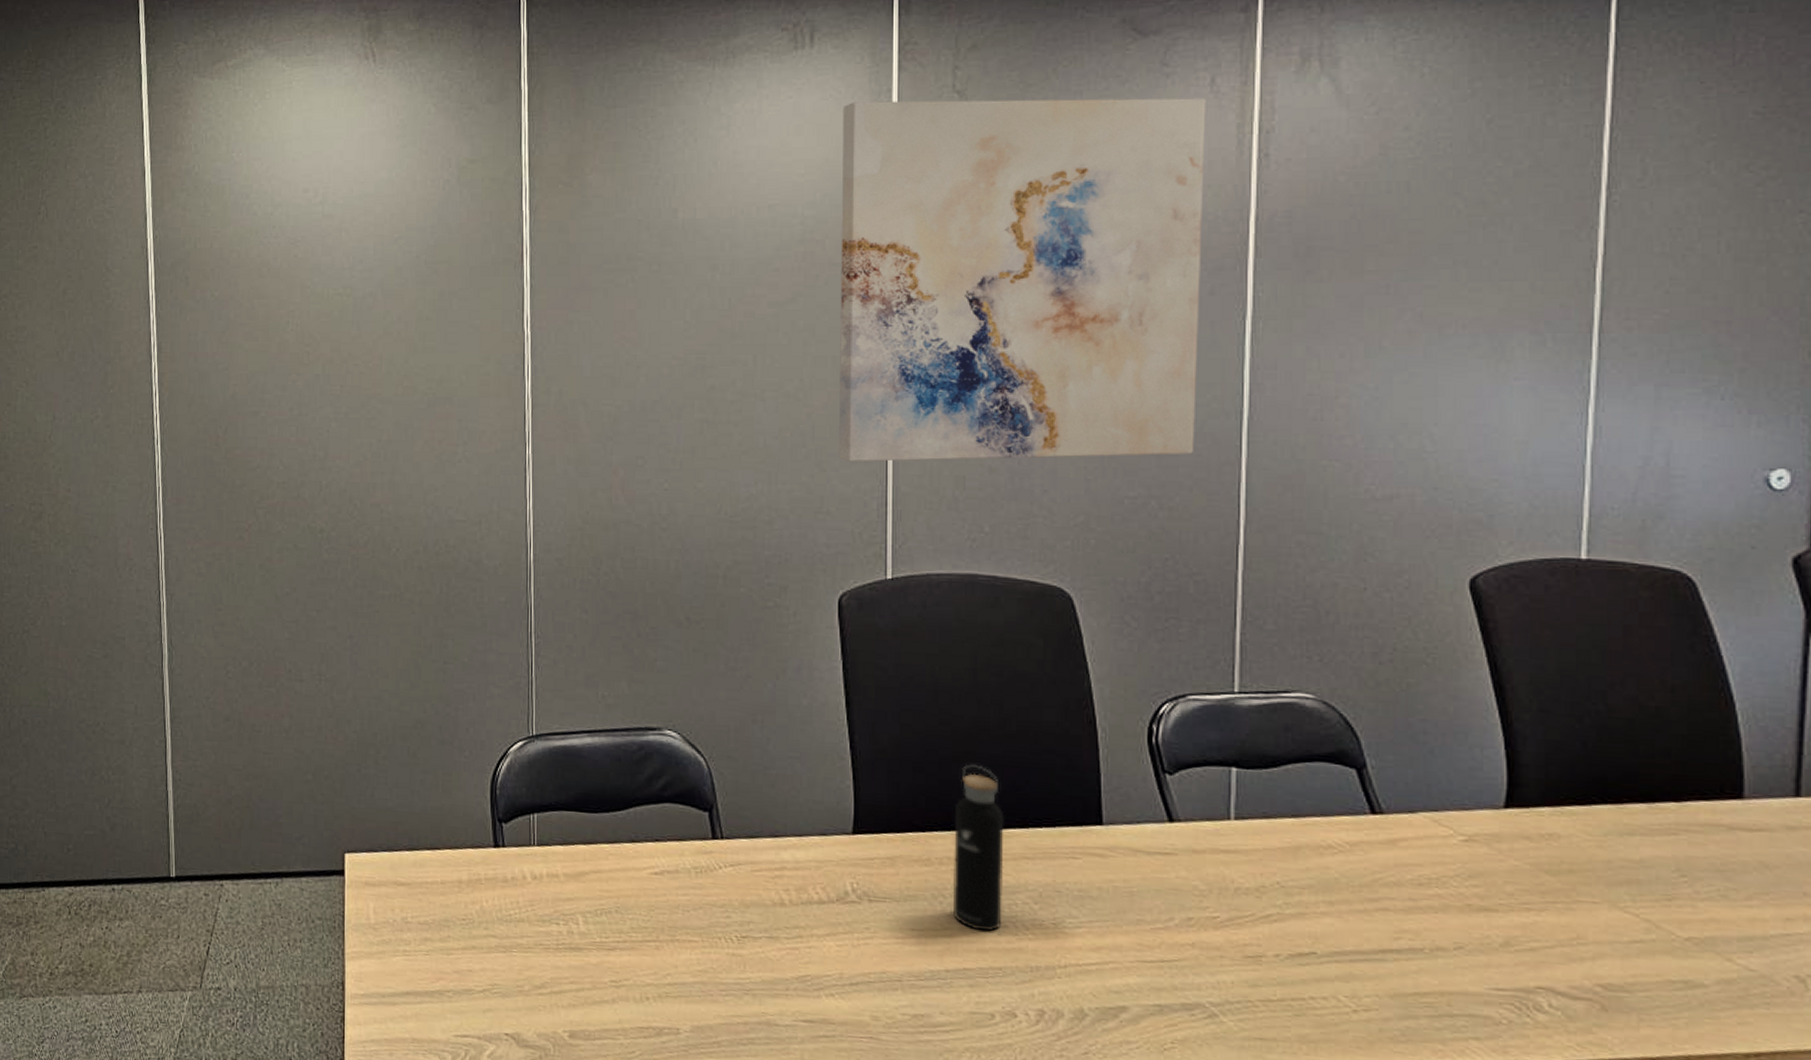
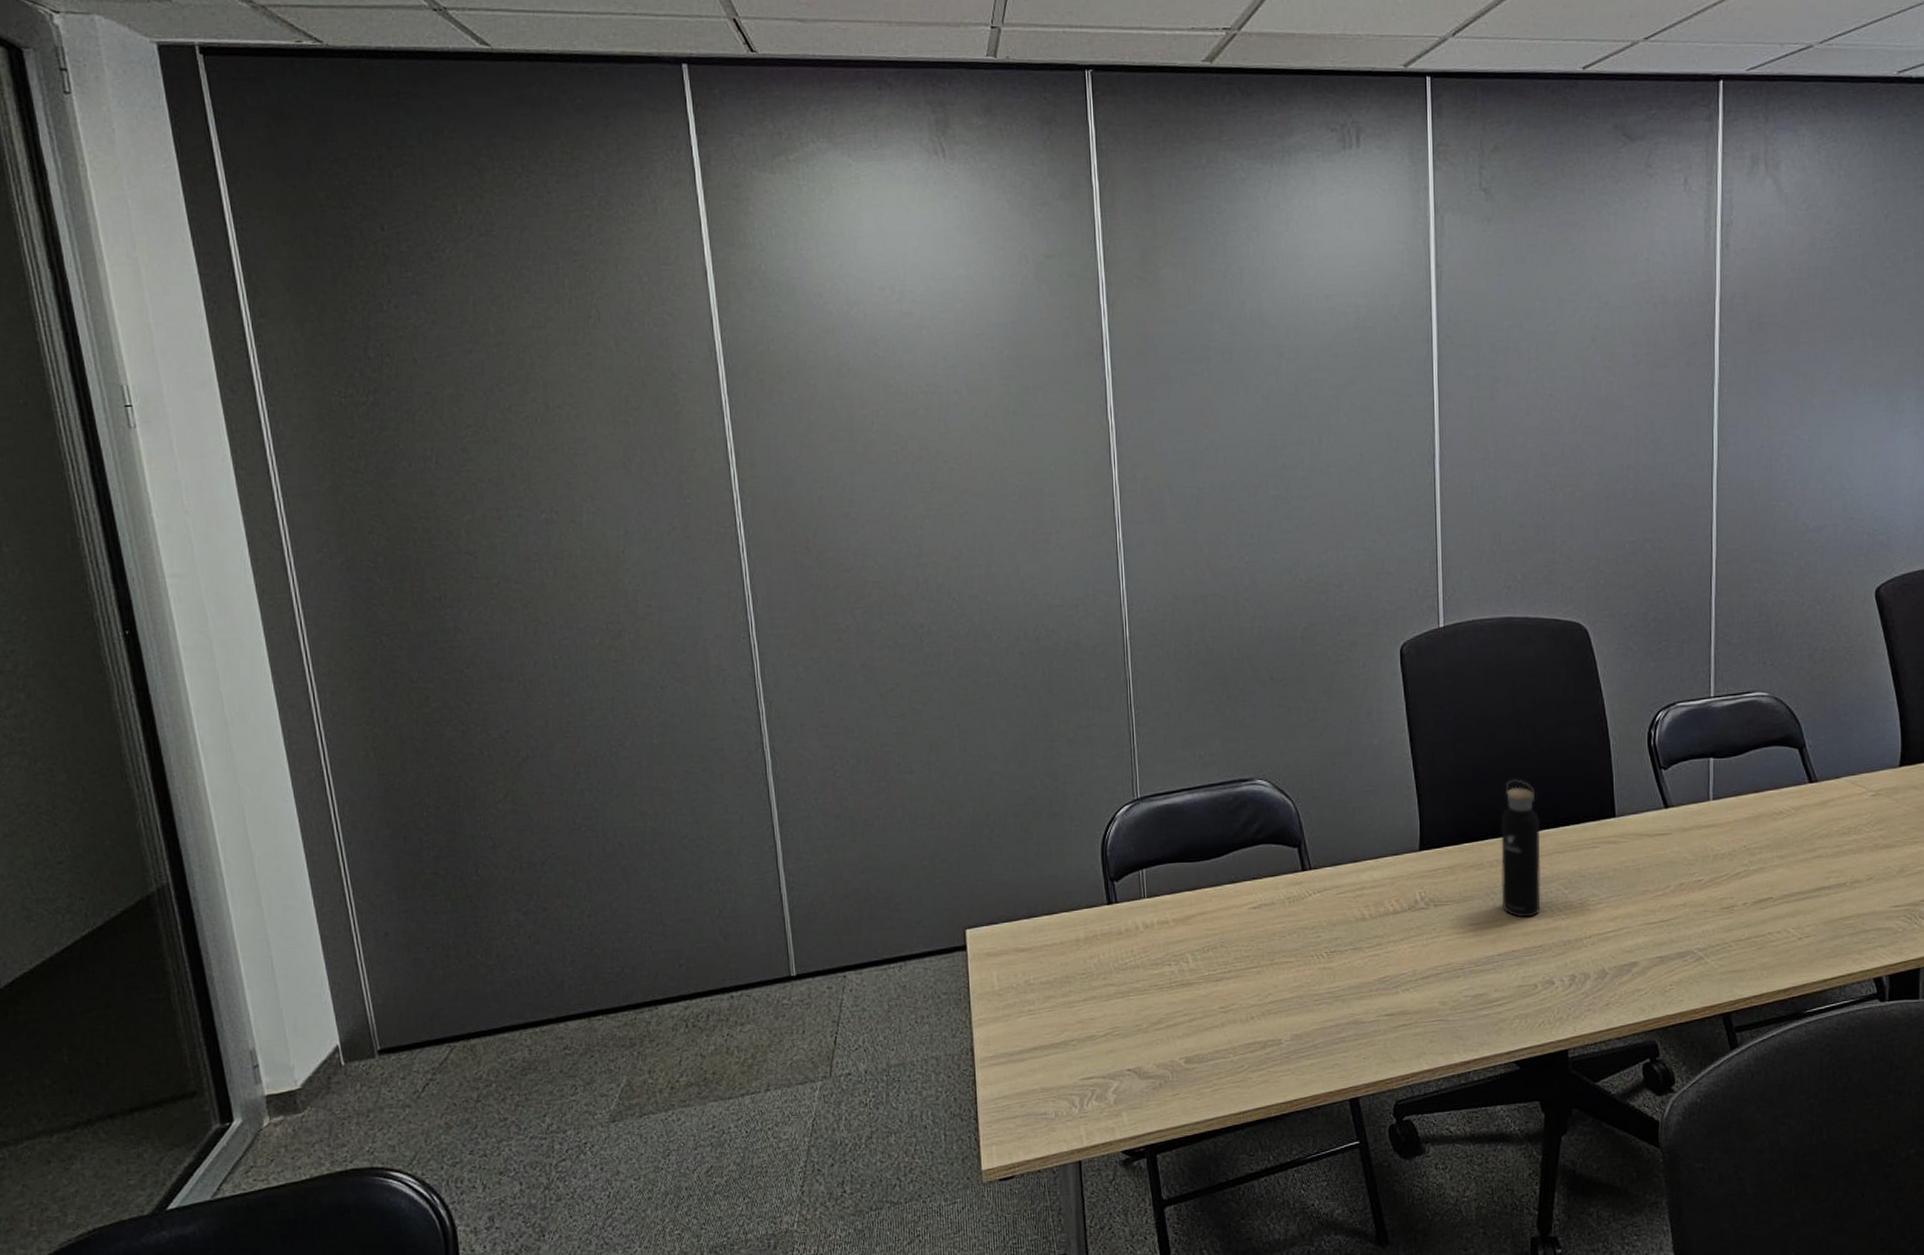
wall art: present [839,97,1206,462] -> none [1387,195,1681,527]

